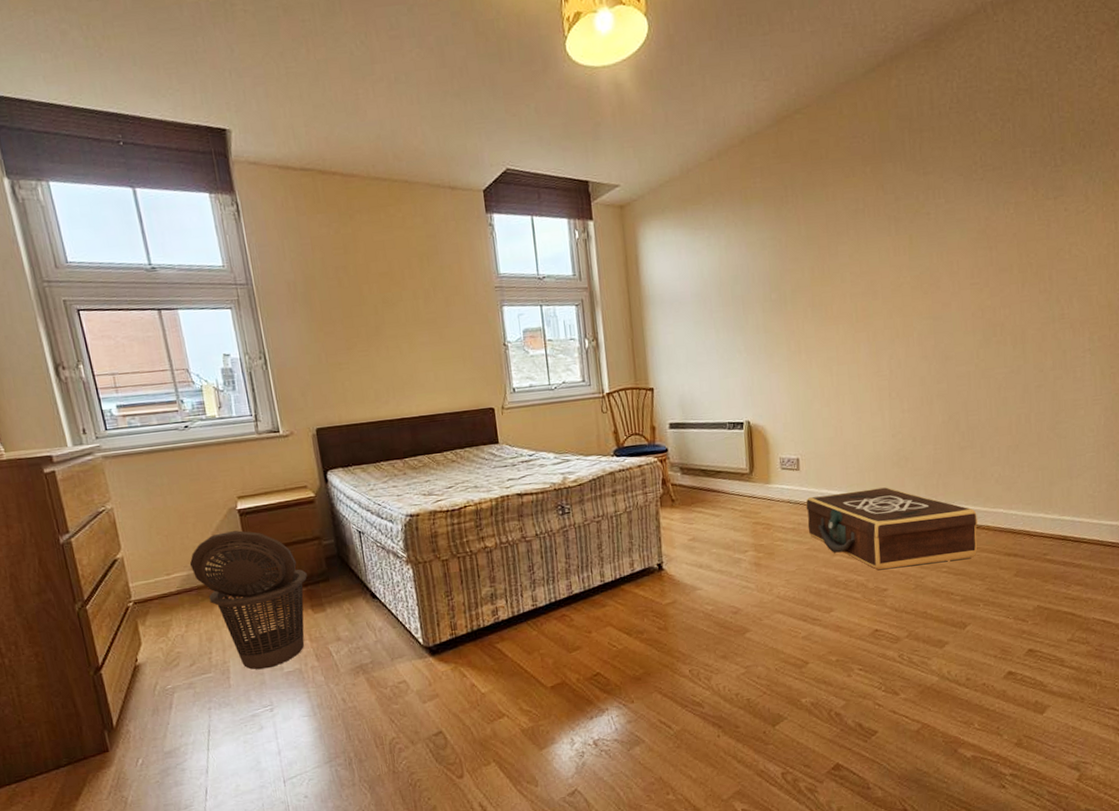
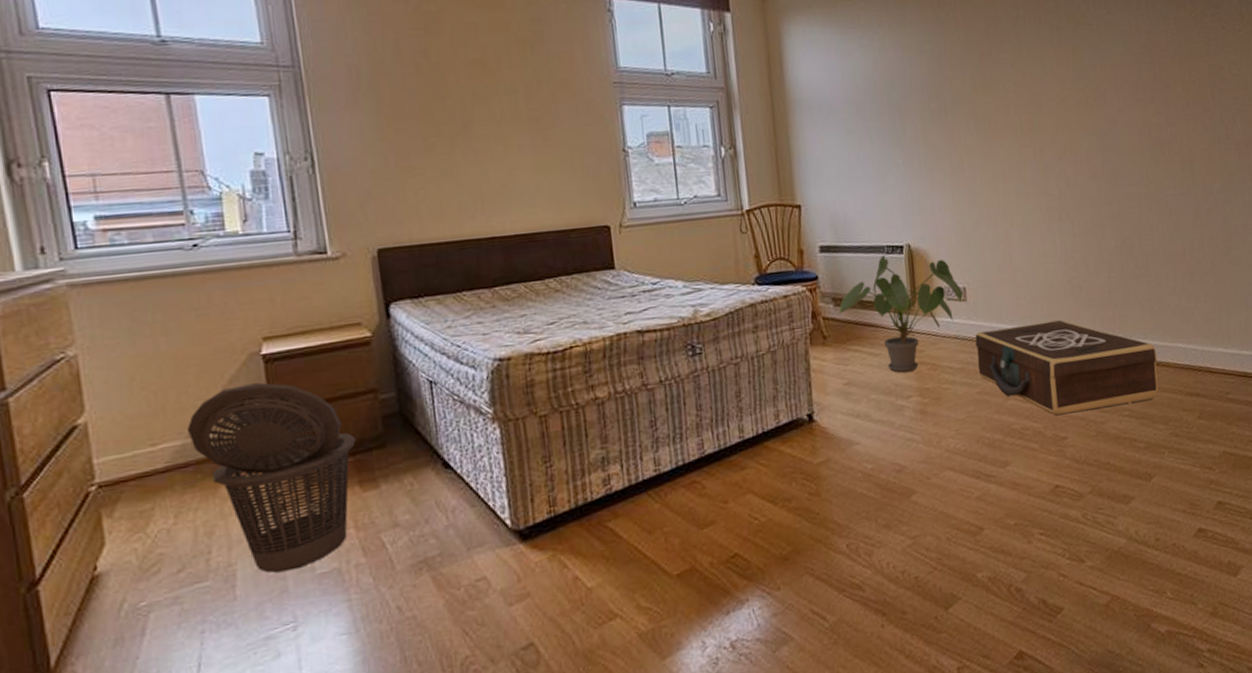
house plant: none [684,431,796,531] -> present [837,255,963,373]

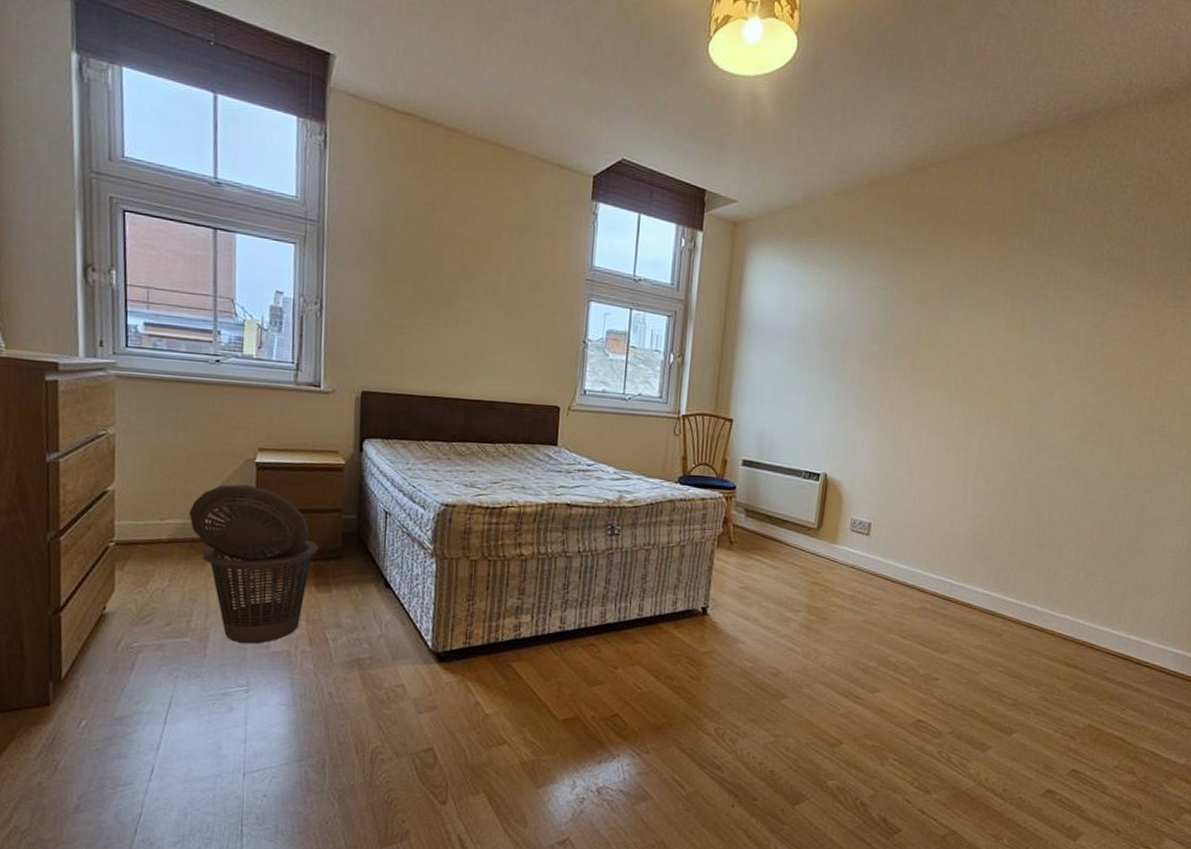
house plant: present [837,255,963,373] -> none [747,479,868,589]
suitcase: present [974,320,1159,416] -> none [867,566,1044,661]

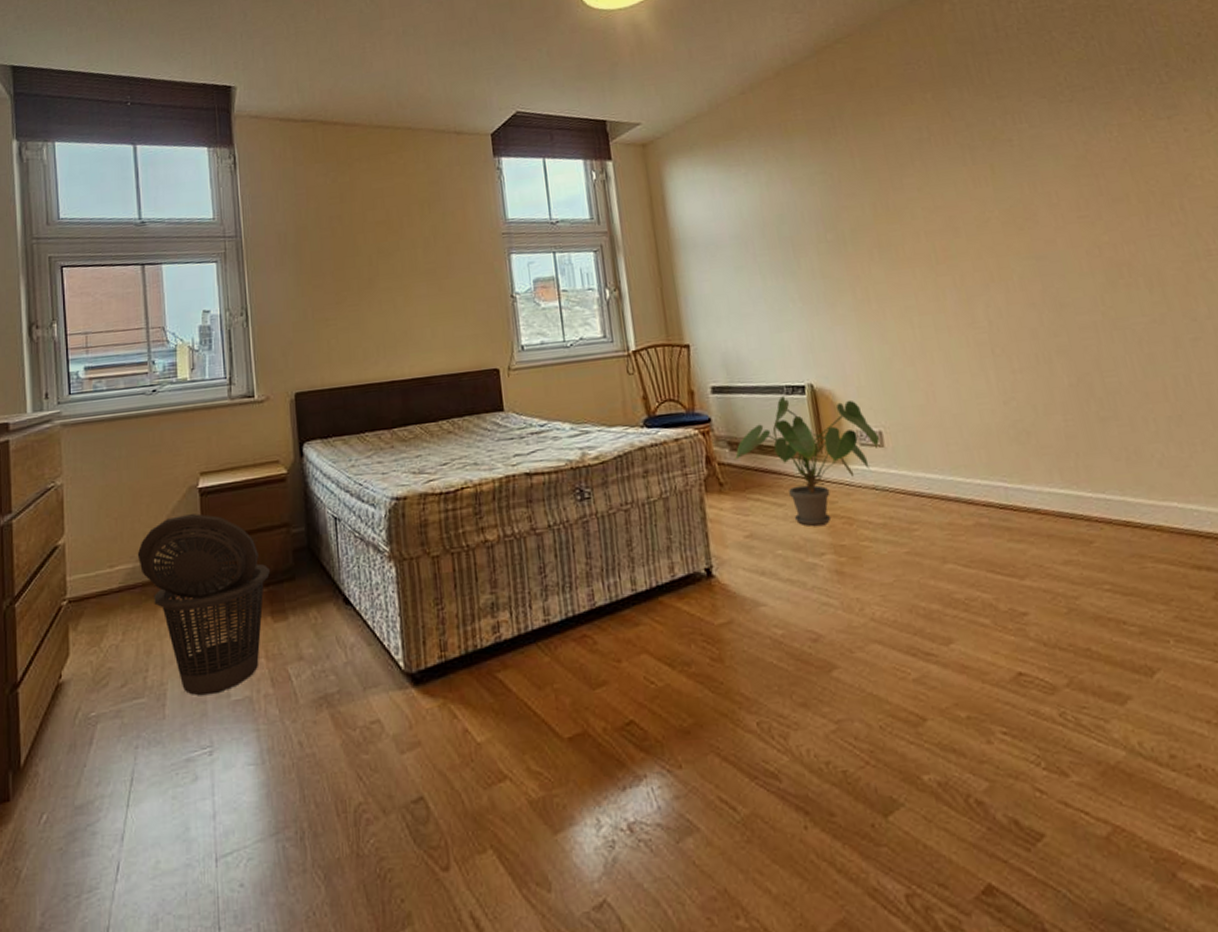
house plant: none [747,479,868,589] -> present [734,396,880,526]

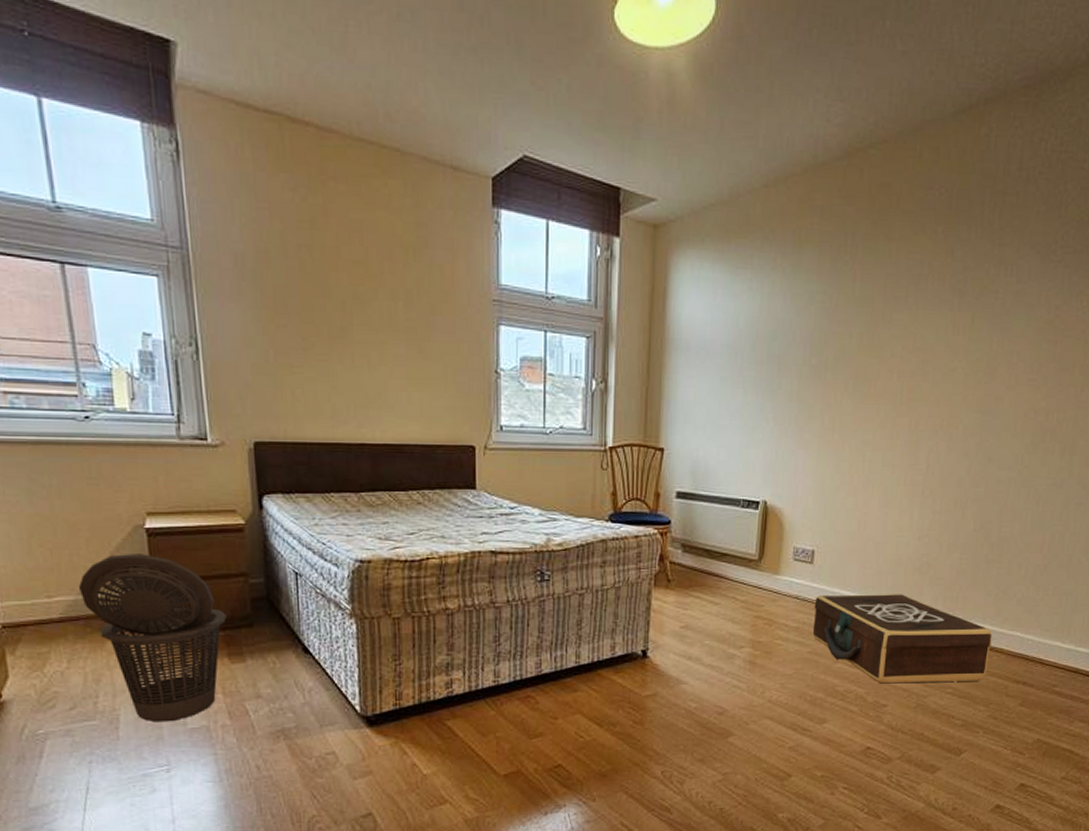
house plant: present [734,396,880,526] -> none [684,509,811,623]
suitcase: none [896,470,1151,586] -> present [812,594,993,684]

